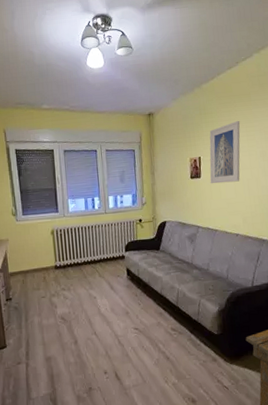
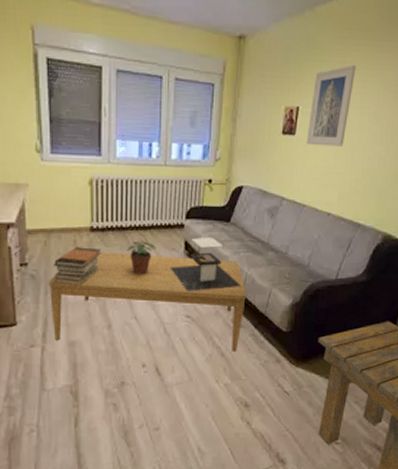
coffee table: none [27,280,181,357] -> present [48,252,246,353]
book stack: none [30,281,65,312] -> present [54,247,102,286]
potted plant: none [83,272,106,299] -> present [127,241,156,275]
architectural model: none [117,264,175,309] -> present [169,237,241,292]

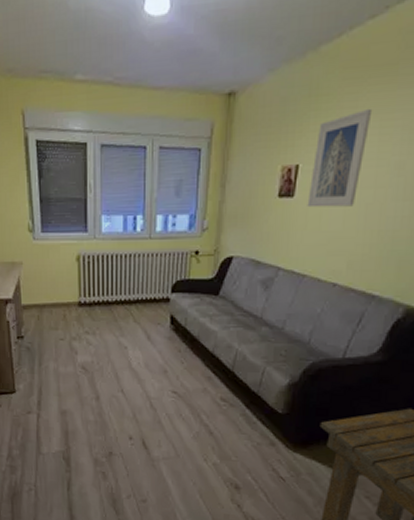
coffee table: present [48,252,246,353] -> none [42,326,237,432]
book stack: present [54,247,102,286] -> none [46,321,89,358]
potted plant: present [127,241,156,275] -> none [113,315,142,349]
architectural model: present [169,237,241,292] -> none [155,312,231,368]

